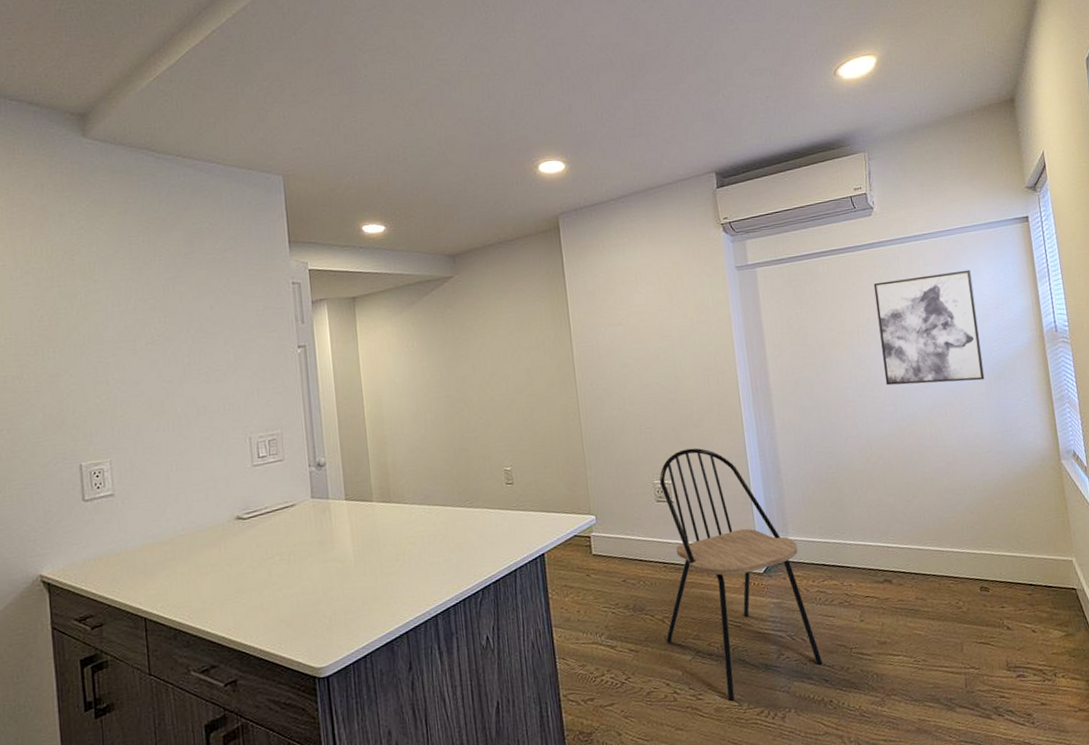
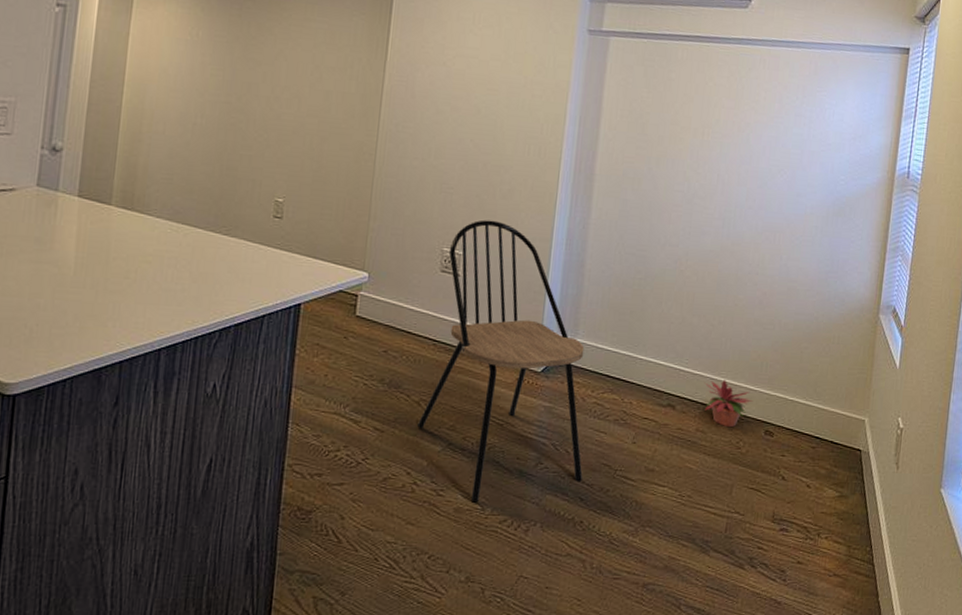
wall art: present [873,269,985,386] -> none [719,82,837,213]
potted plant: none [913,547,962,591] -> present [704,379,753,428]

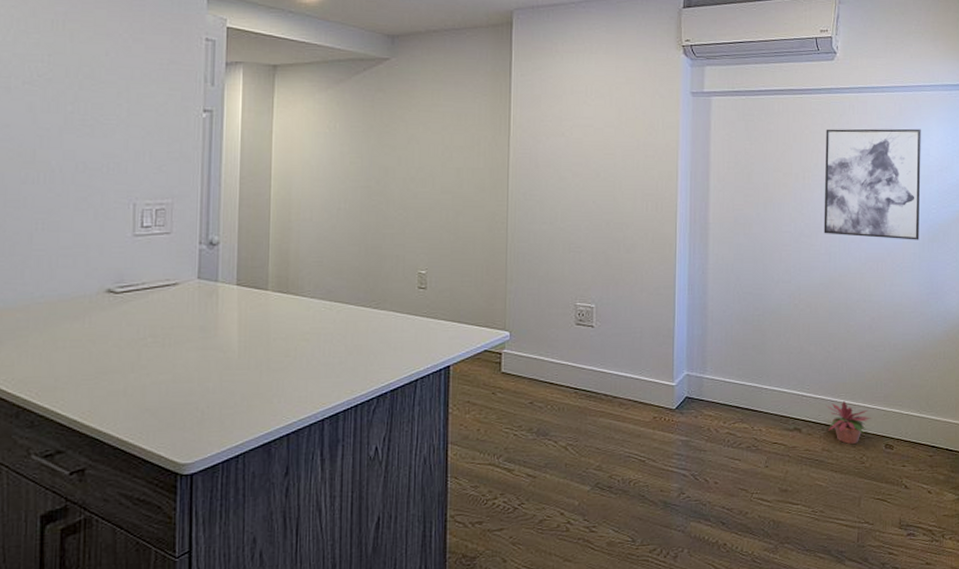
dining chair: present [417,219,585,501] -> none [567,273,723,534]
wall art: none [719,82,837,213] -> present [824,128,921,240]

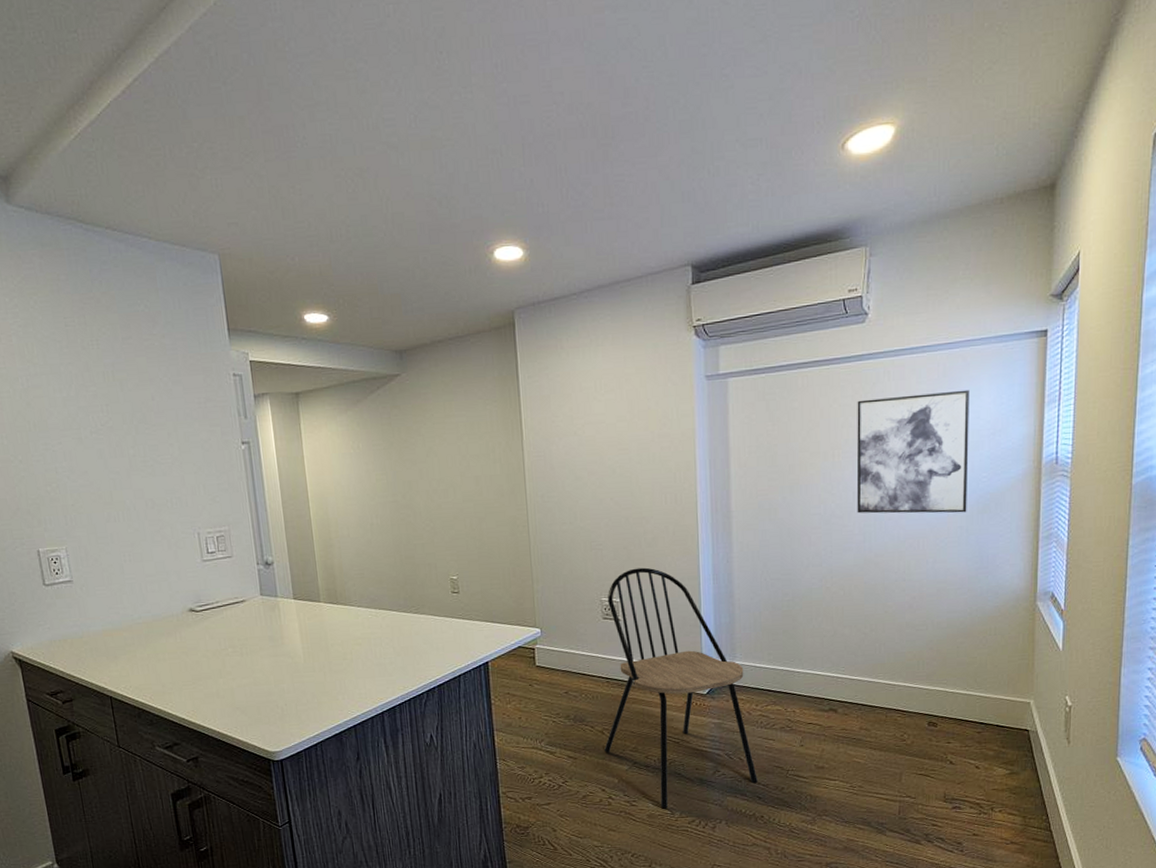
dining chair: none [567,273,723,534] -> present [604,567,759,808]
potted plant: present [826,400,872,445] -> none [862,680,913,723]

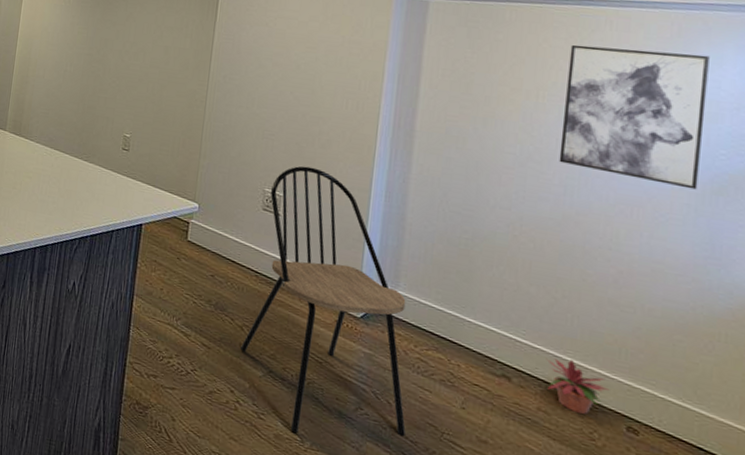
potted plant: none [862,680,913,723] -> present [546,358,610,415]

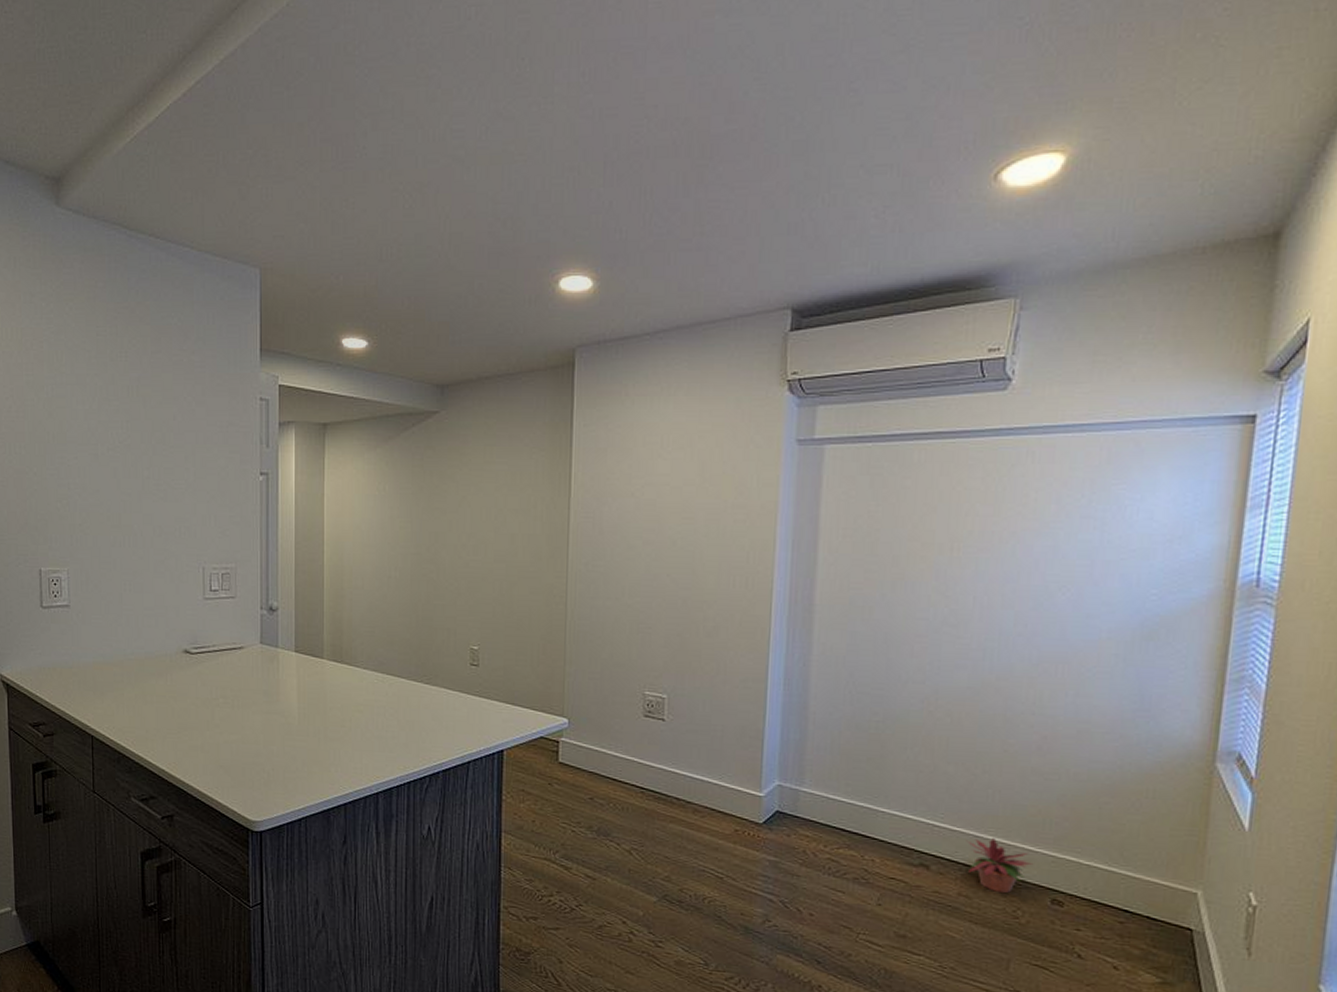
dining chair: present [240,165,407,436] -> none [630,660,819,956]
wall art: present [559,44,710,190] -> none [977,482,1142,637]

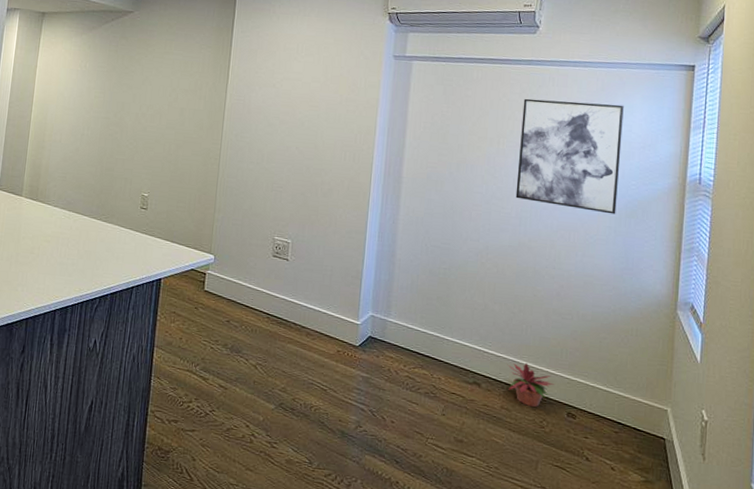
wall art: none [977,482,1142,637] -> present [515,98,624,215]

